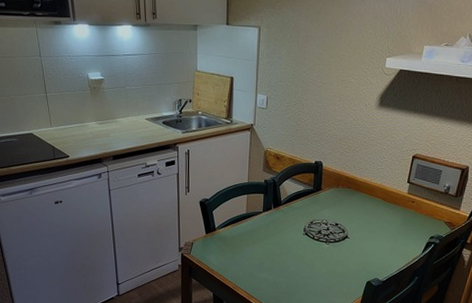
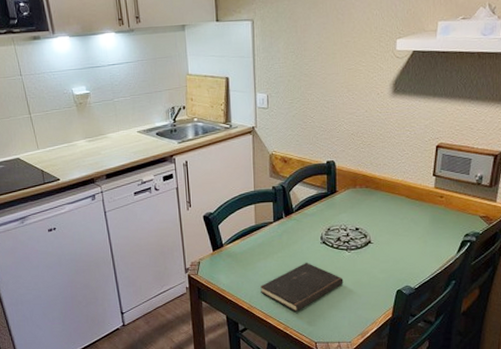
hardcover book: none [246,250,321,294] -> present [260,262,344,312]

